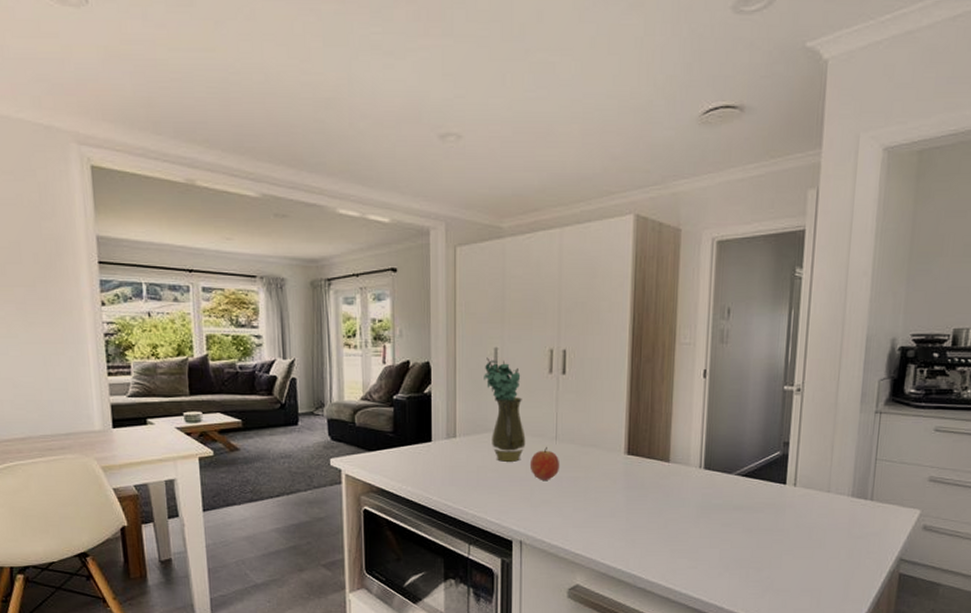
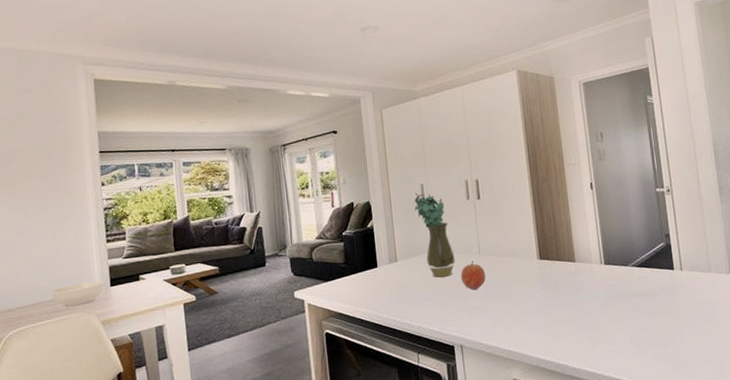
bowl: none [41,420,107,446] -> present [50,281,106,307]

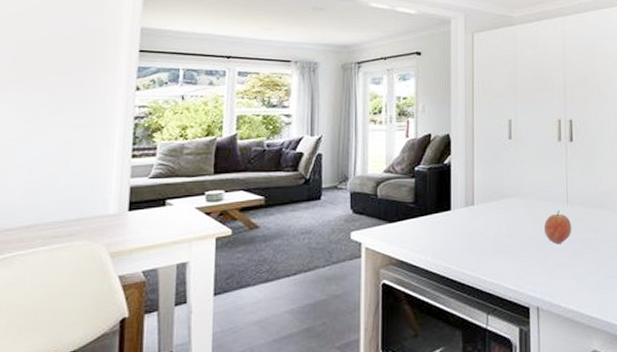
bowl: present [50,281,106,307] -> none [51,203,123,232]
vase: present [414,193,456,278] -> none [499,129,539,227]

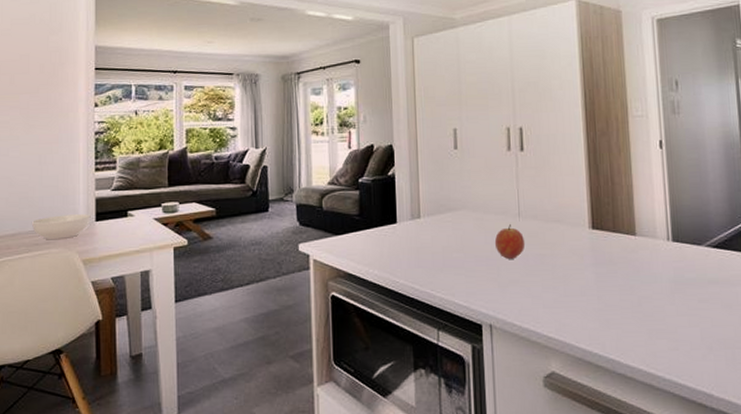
bowl: none [51,203,123,232] -> present [31,214,91,240]

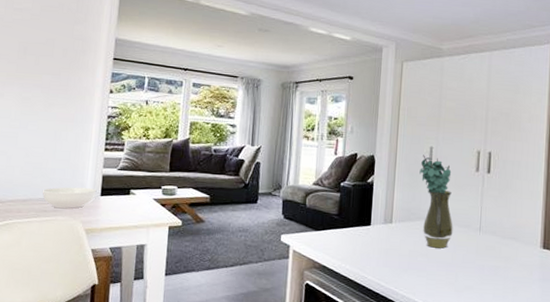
vase: none [444,138,489,241] -> present [419,155,453,248]
fruit: present [494,225,526,259] -> none [455,237,483,268]

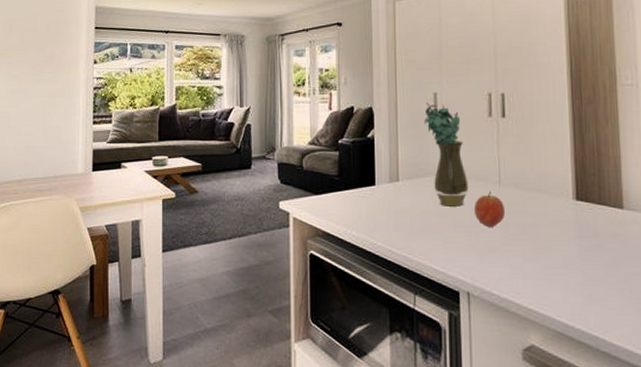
bowl: present [42,187,97,209] -> none [36,164,88,187]
fruit: none [455,237,483,268] -> present [473,192,506,227]

